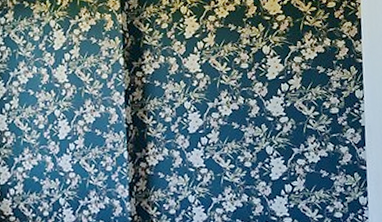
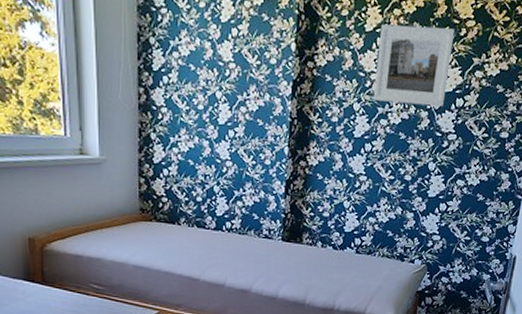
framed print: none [199,24,270,97] -> present [372,23,455,107]

